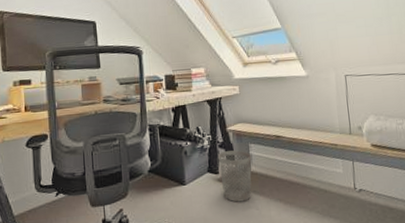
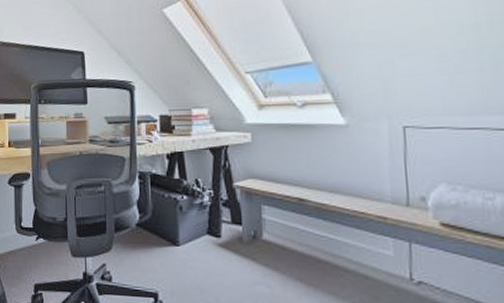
wastebasket: present [217,150,252,202] -> none [220,211,264,276]

